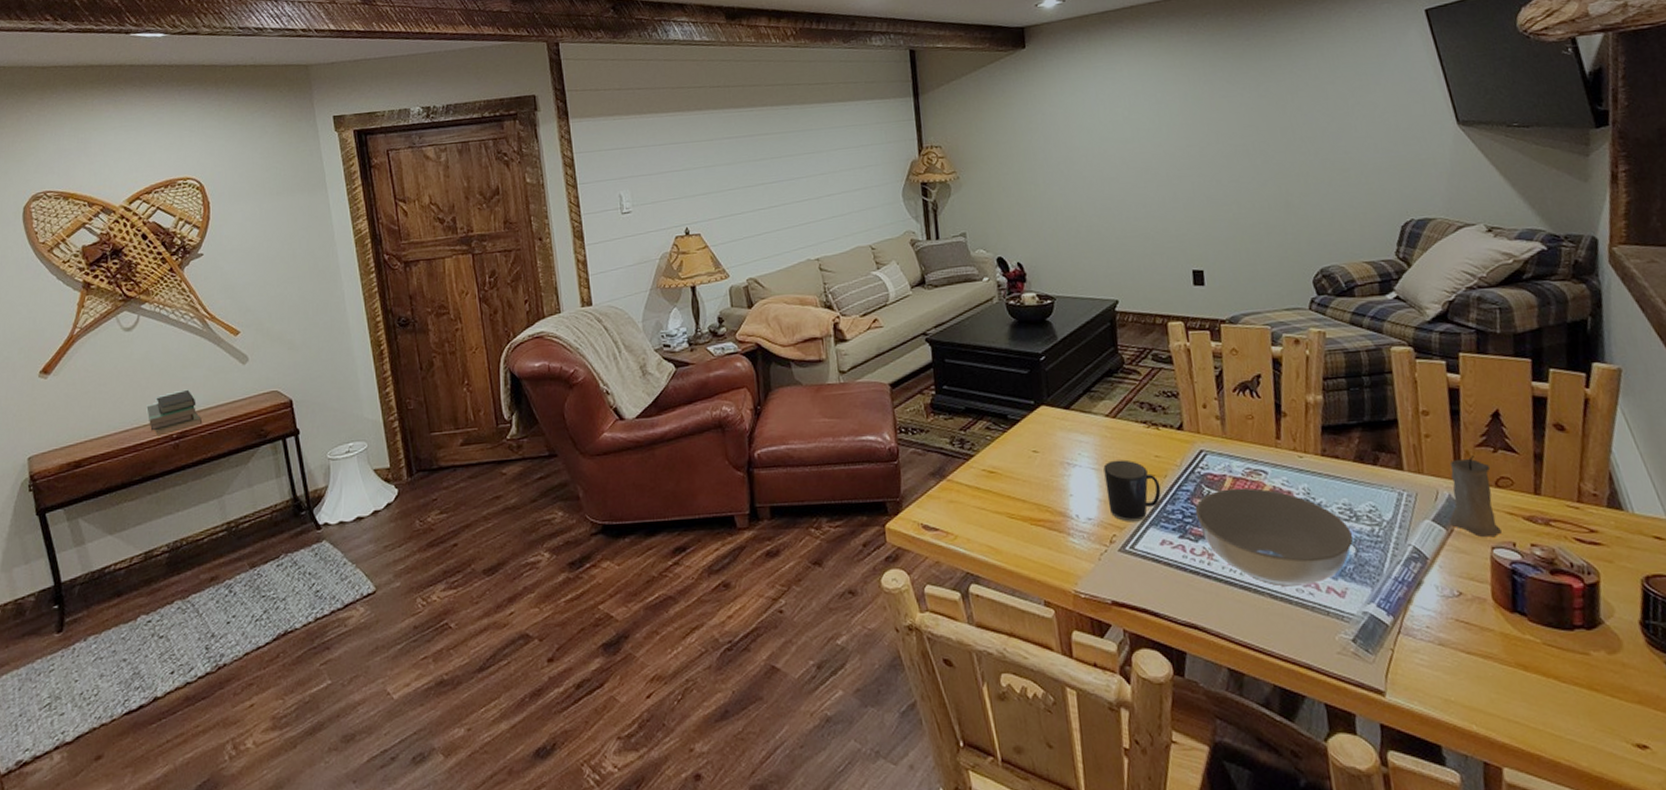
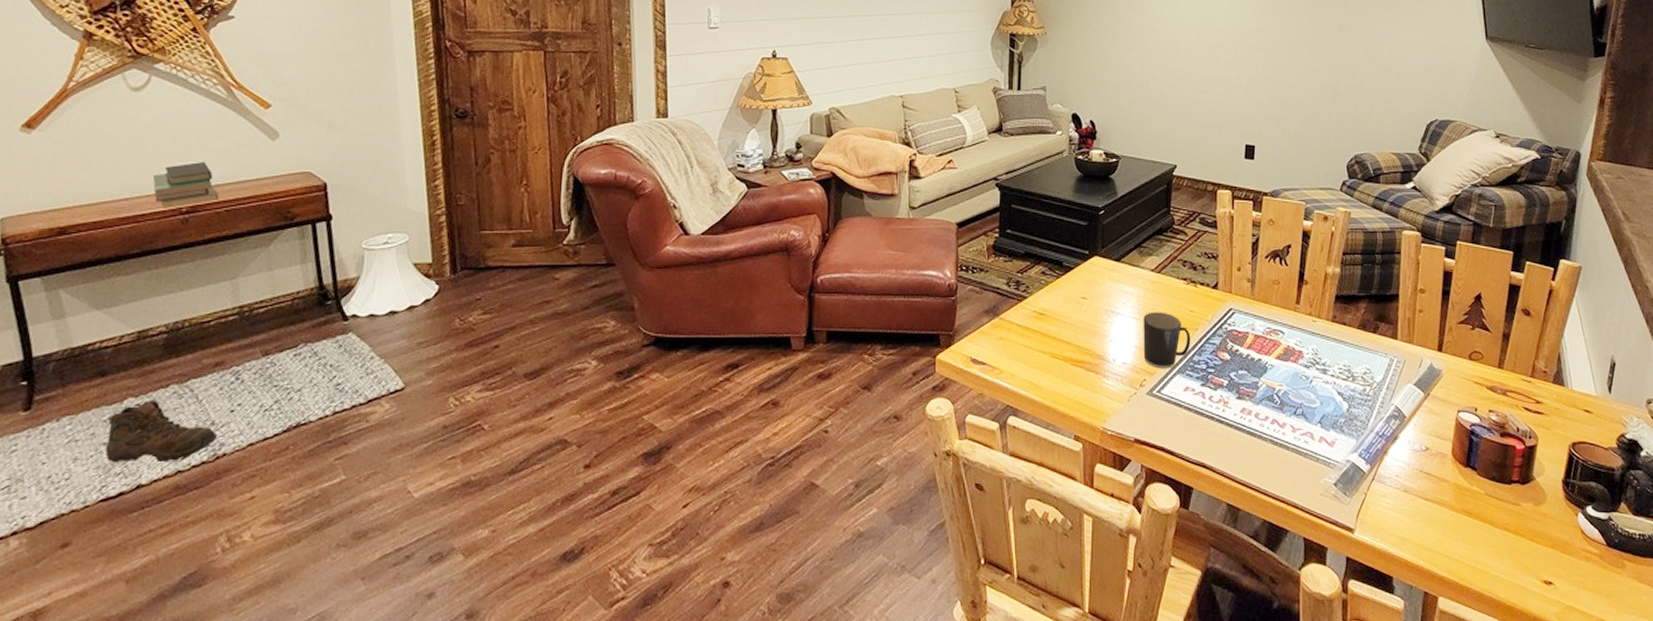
hiking boot: none [125,616,218,677] -> present [105,400,218,462]
bowl: present [1195,487,1354,588] -> none [1218,345,1348,436]
candle: present [1449,456,1502,538] -> none [1428,331,1467,402]

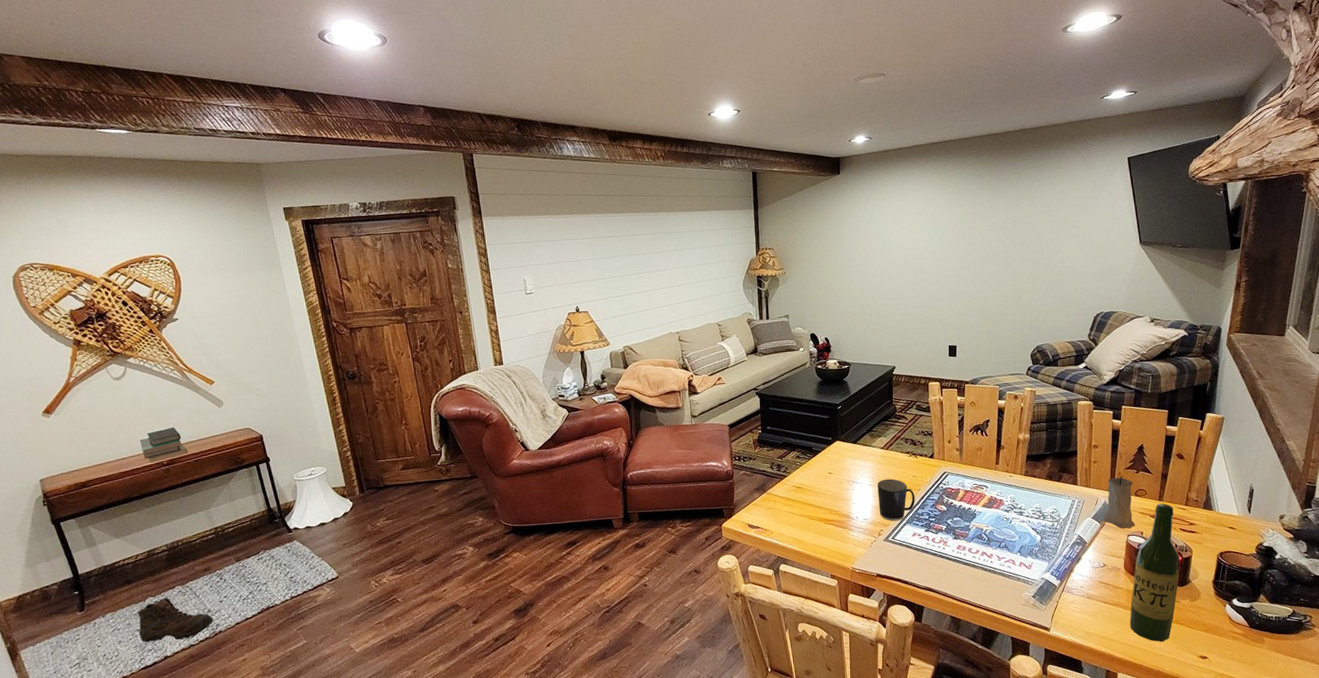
candle: none [1428,331,1467,402] -> present [1103,475,1135,529]
wine bottle: none [1456,372,1522,558] -> present [1129,503,1180,642]

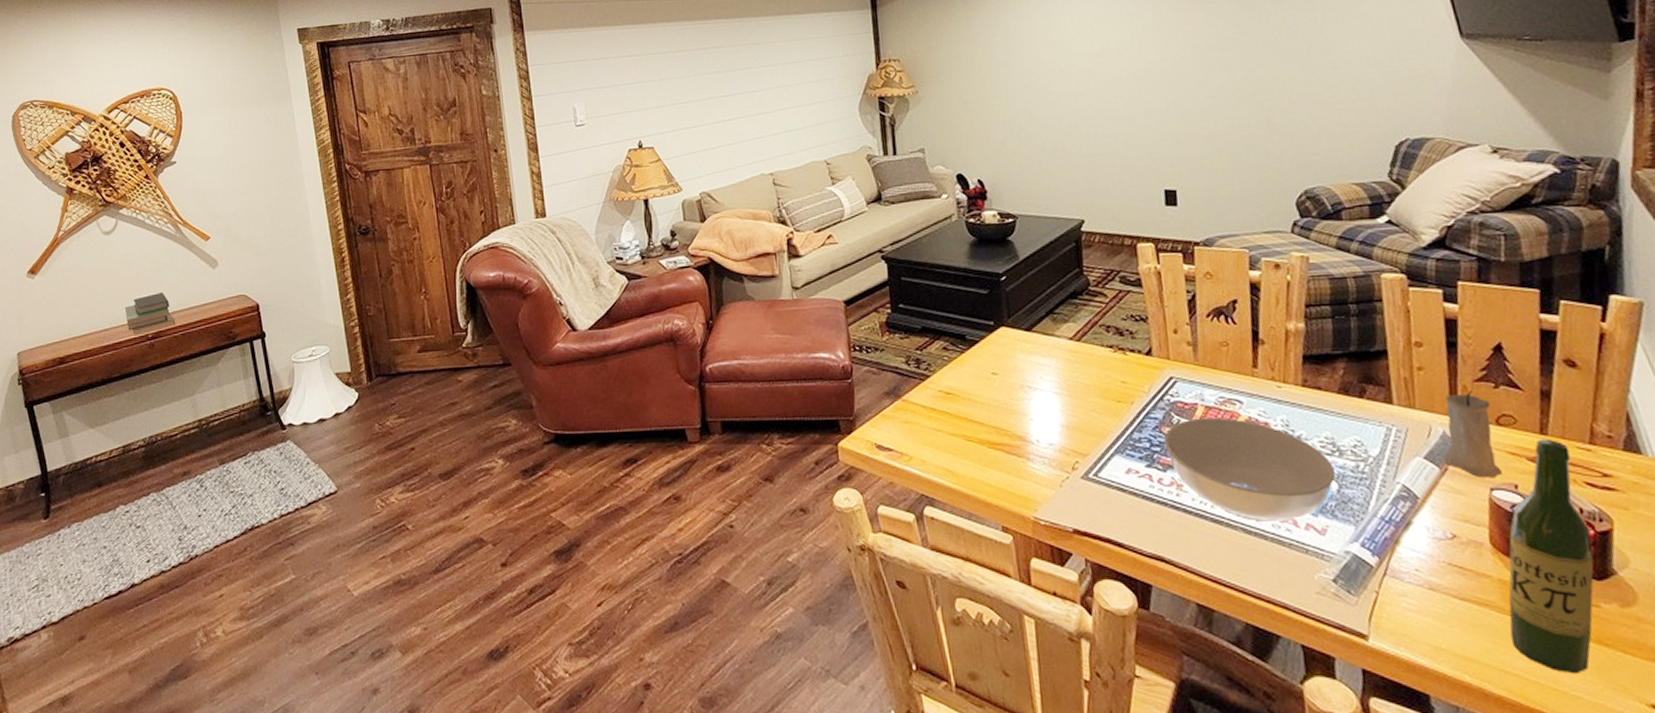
hiking boot: present [137,597,214,642] -> none [105,507,190,563]
mug: present [877,478,915,521] -> none [1066,384,1128,449]
bowl: none [937,497,1040,563] -> present [1163,417,1336,523]

